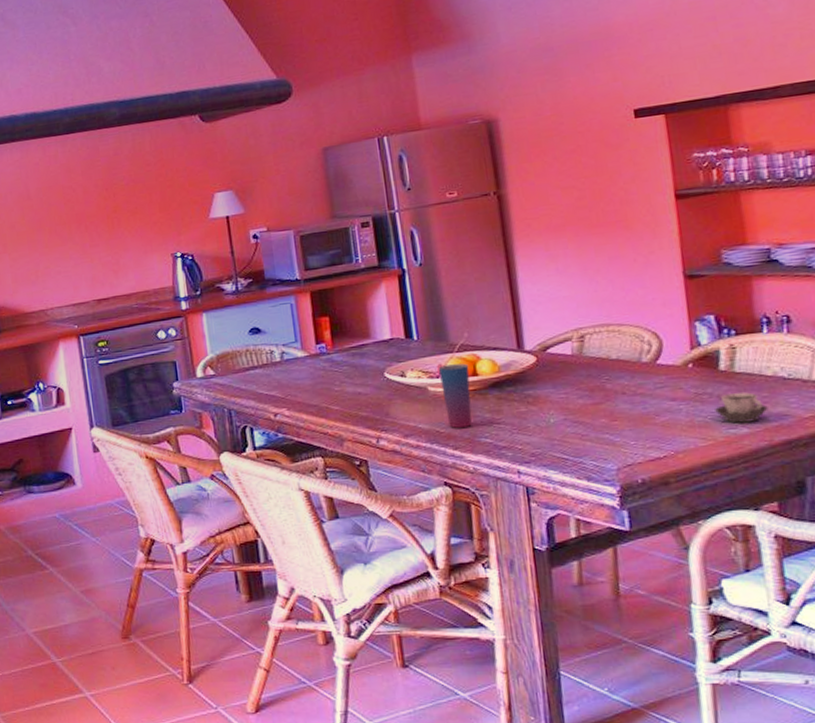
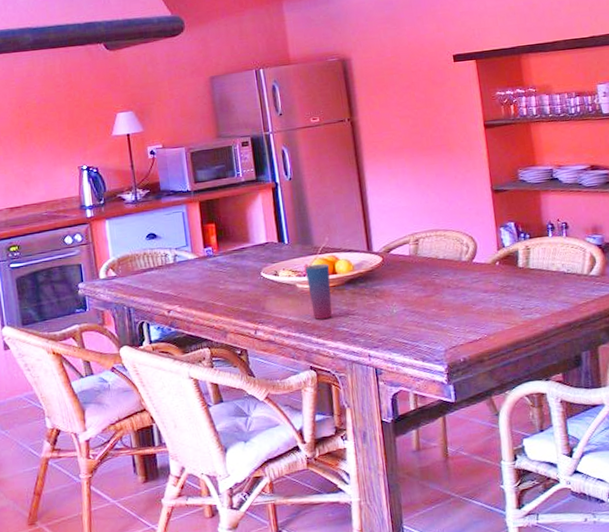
cup: present [715,392,768,423] -> none [516,285,554,310]

